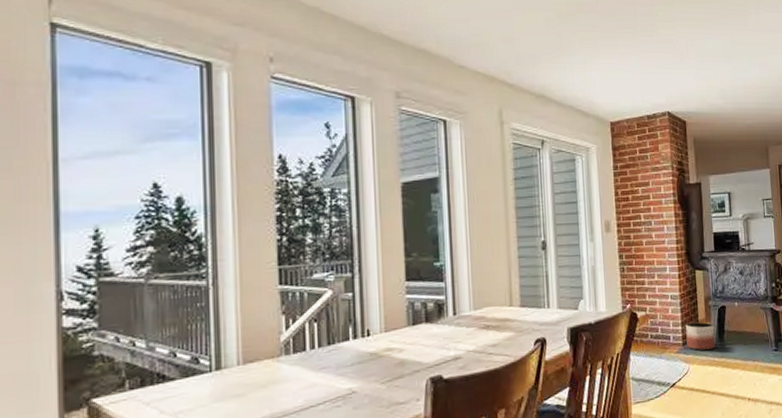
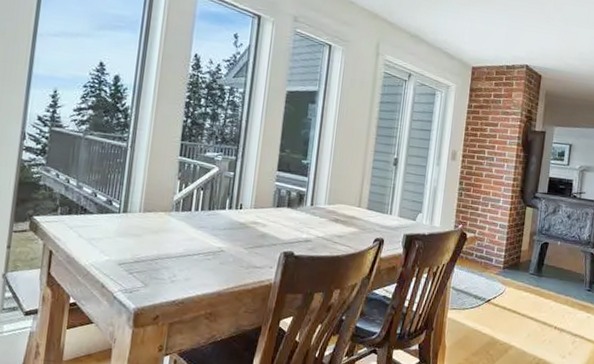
planter: present [685,321,716,351] -> none [506,250,535,278]

